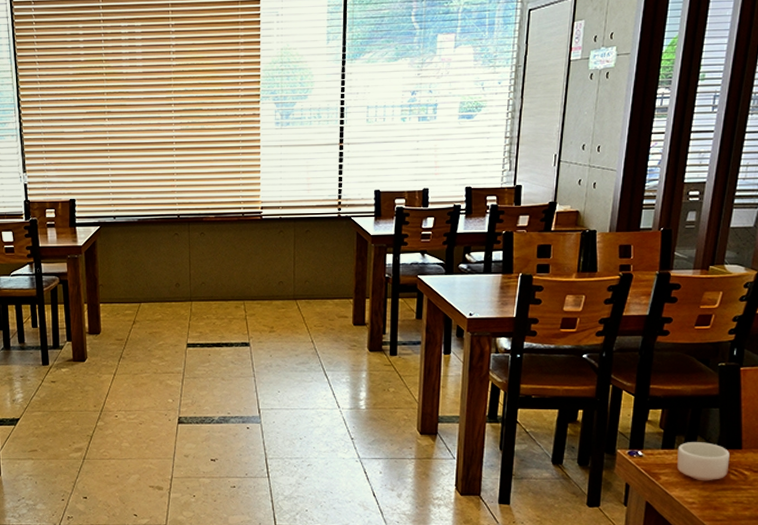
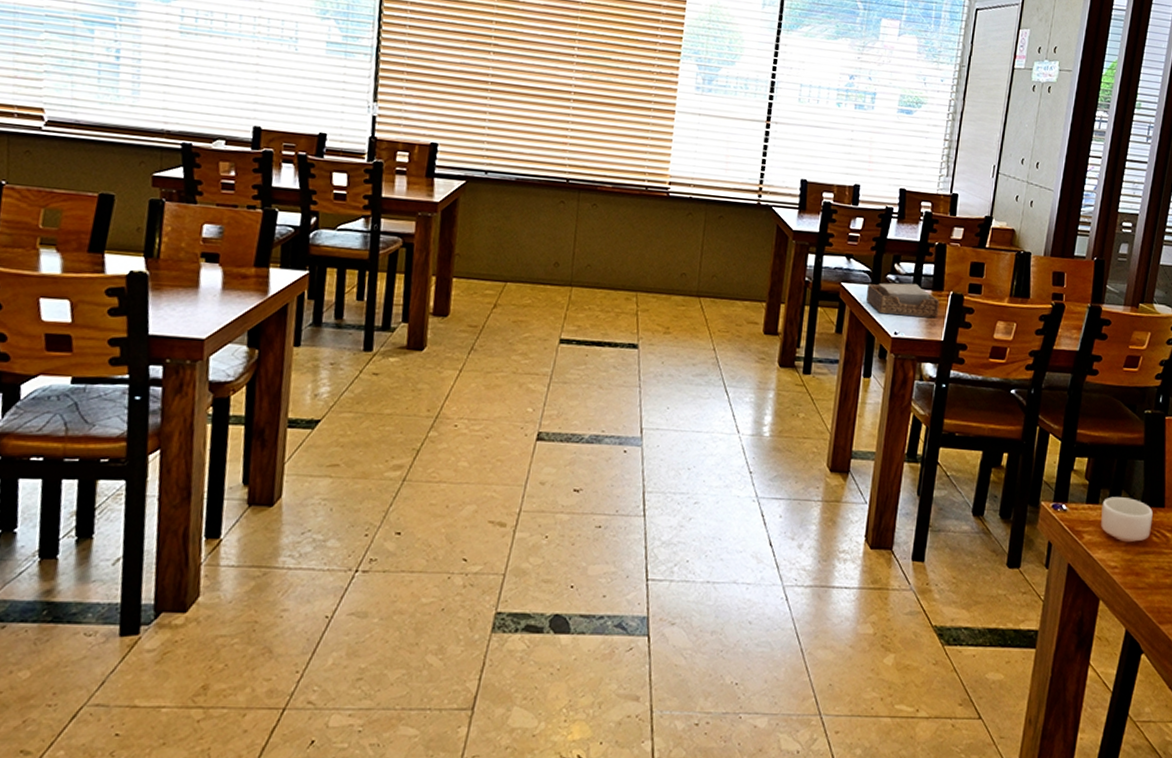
napkin holder: none [441,269,510,299] -> present [865,283,940,318]

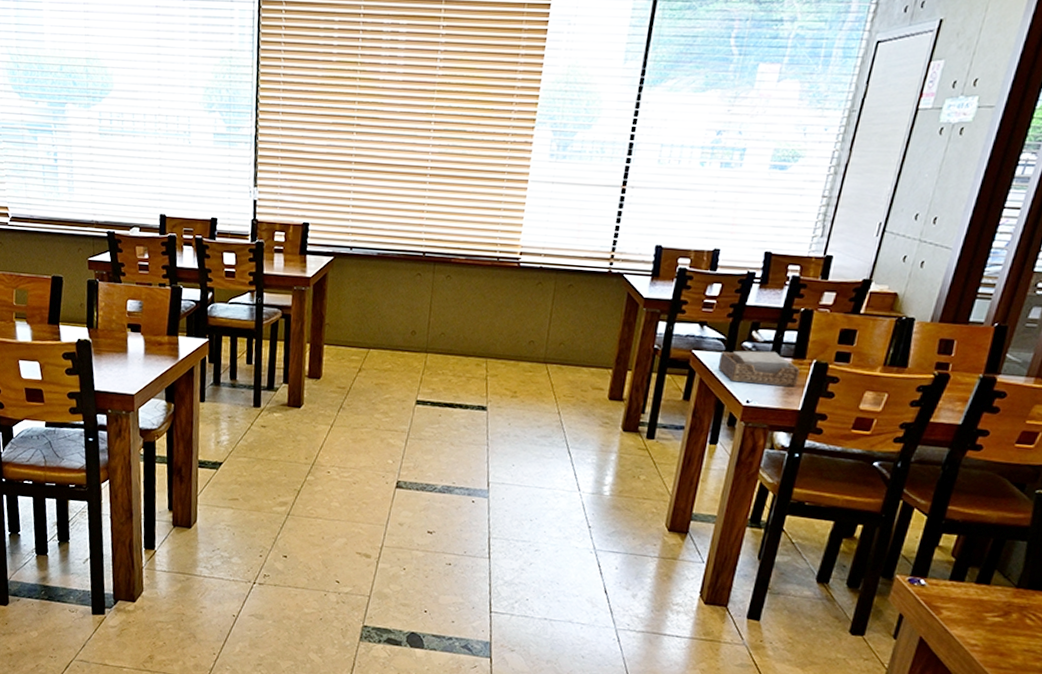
mug: present [1100,497,1153,543] -> none [963,576,1031,623]

